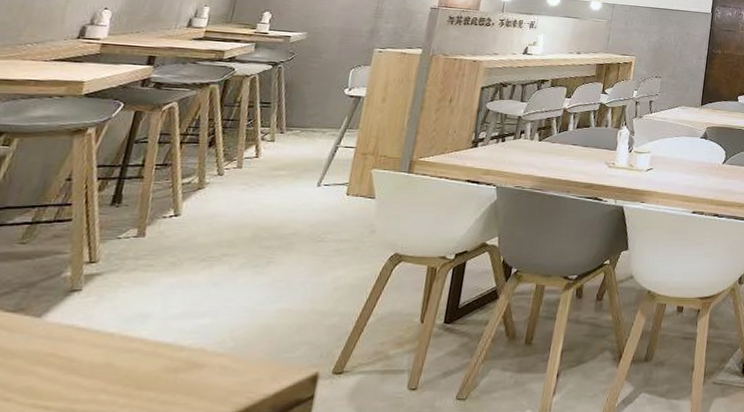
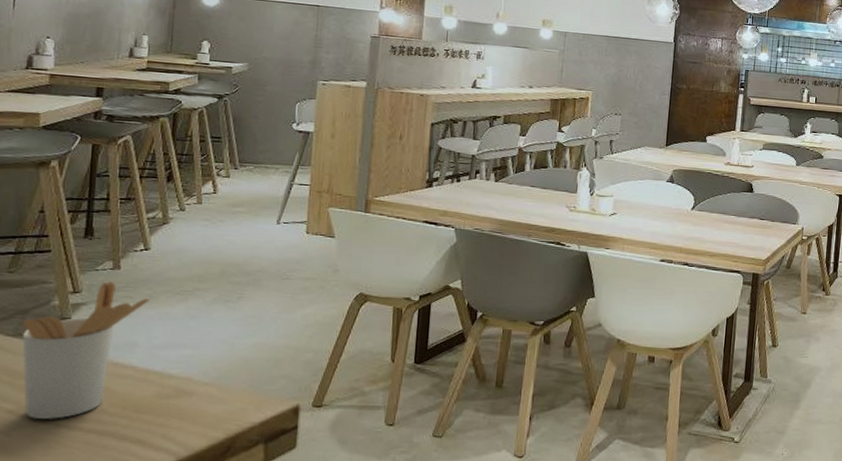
utensil holder: none [11,250,173,402] -> present [21,281,150,419]

